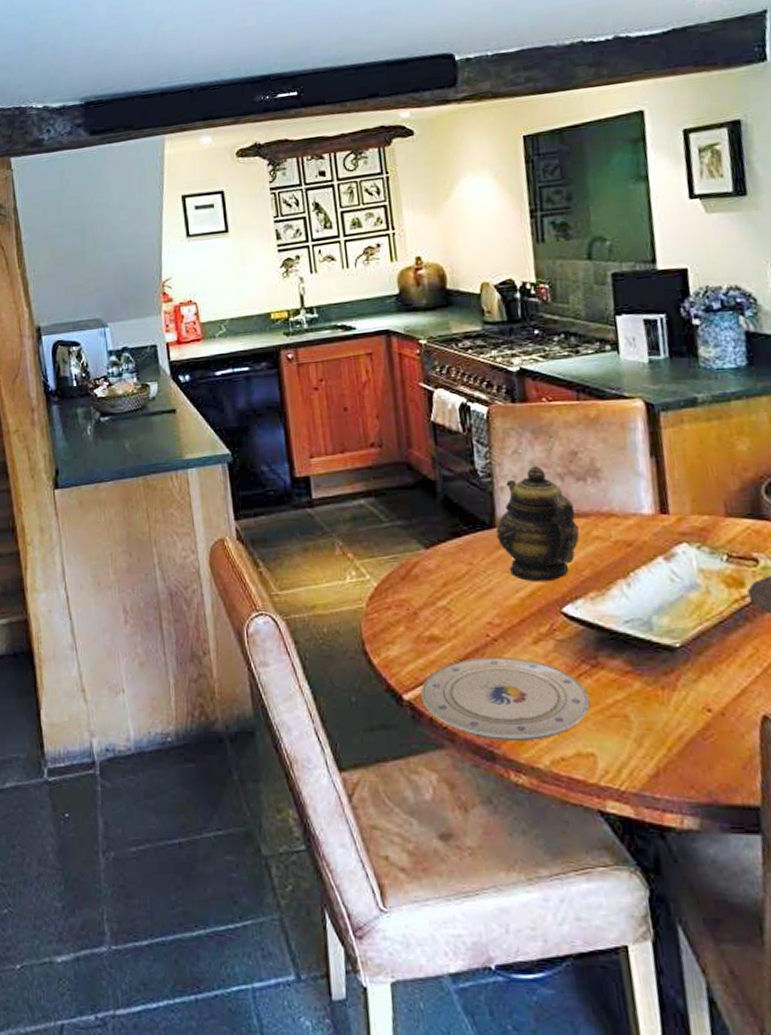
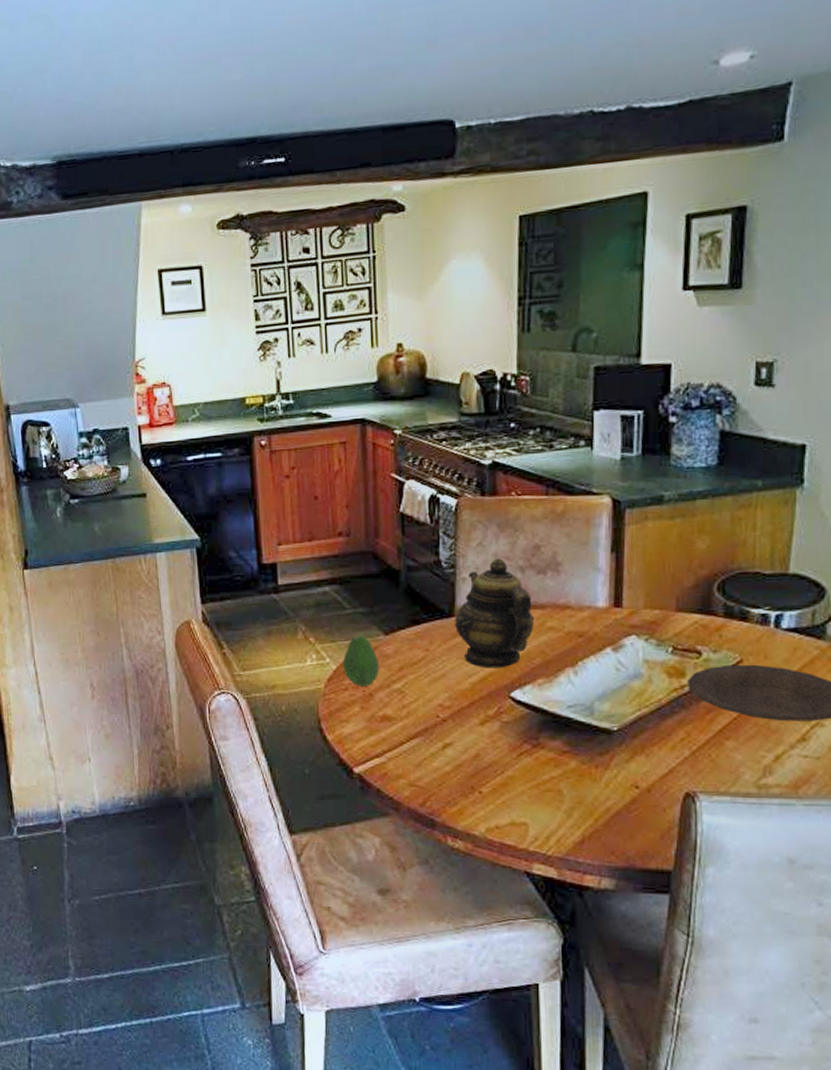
fruit: none [384,549,423,605] -> present [343,634,380,686]
plate: present [420,656,590,742] -> none [370,736,527,812]

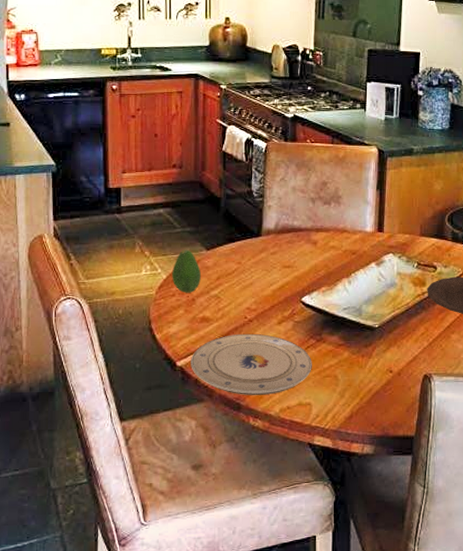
plate: none [370,736,527,812] -> present [191,333,312,396]
teapot: present [455,558,534,669] -> none [262,191,320,279]

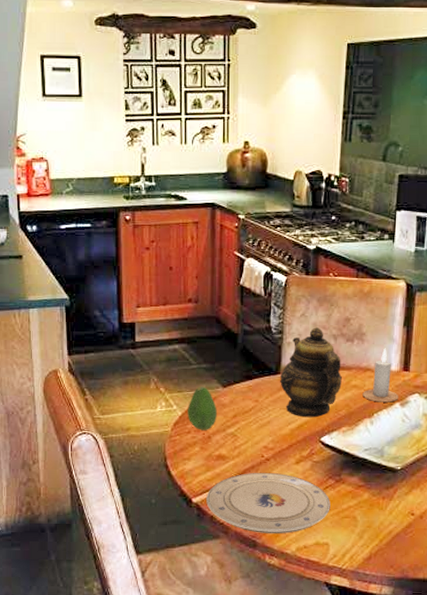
teapot: none [262,191,320,279] -> present [280,327,342,418]
candle: none [340,210,374,262] -> present [362,348,398,403]

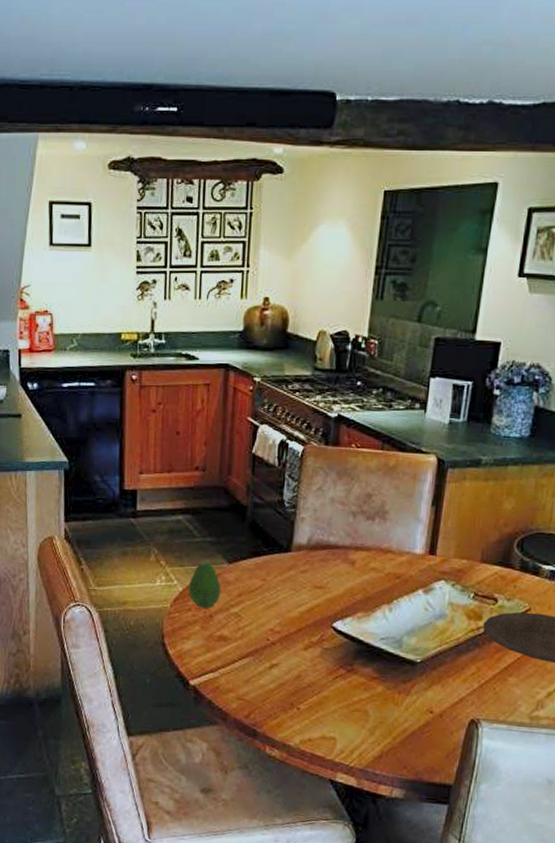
plate: present [206,472,331,534] -> none [204,656,340,725]
teapot: present [280,327,342,418] -> none [291,503,360,601]
candle: present [362,348,398,403] -> none [381,528,422,589]

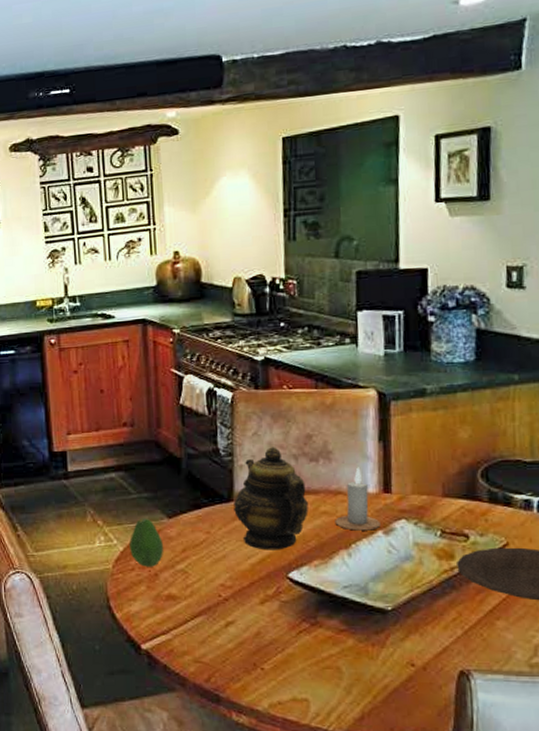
teapot: none [291,503,360,601] -> present [234,447,309,550]
candle: none [381,528,422,589] -> present [335,467,381,531]

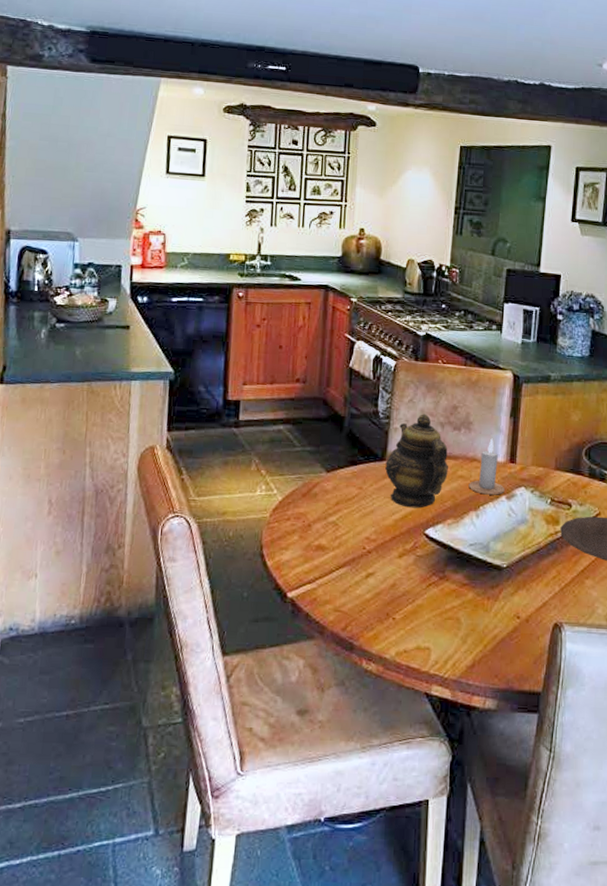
fruit: present [129,518,164,567] -> none [288,470,320,518]

